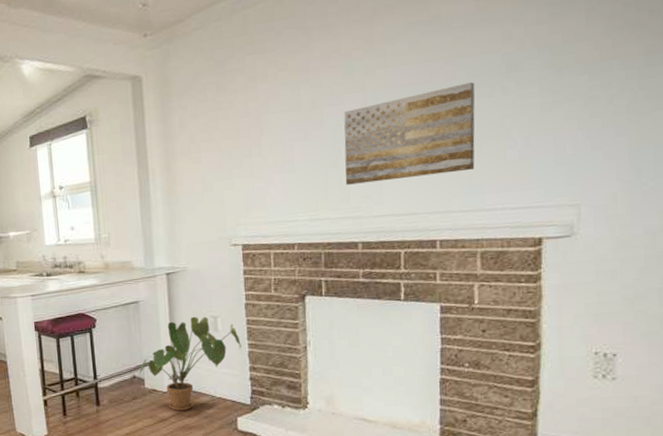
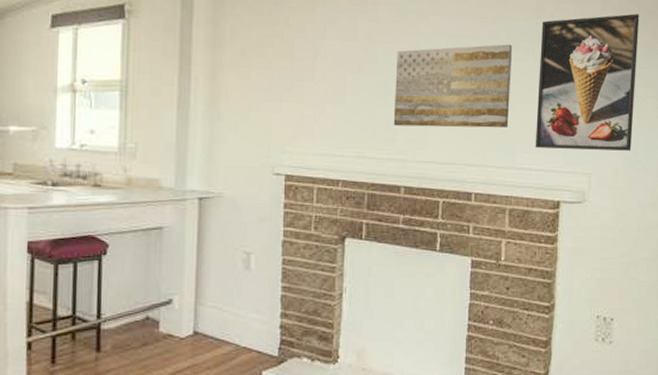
house plant: present [139,316,241,411] -> none [153,250,274,361]
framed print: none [507,17,639,186] -> present [535,13,640,151]

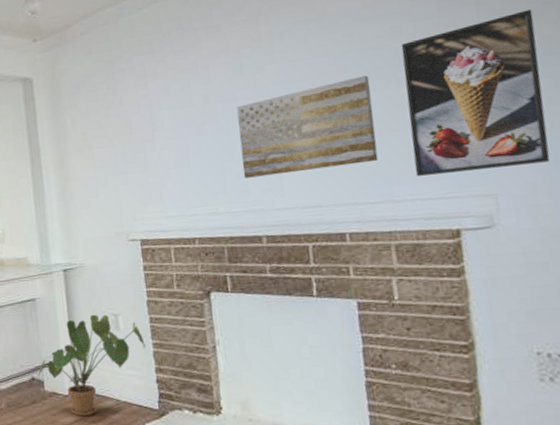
house plant: none [153,250,274,361] -> present [38,314,146,416]

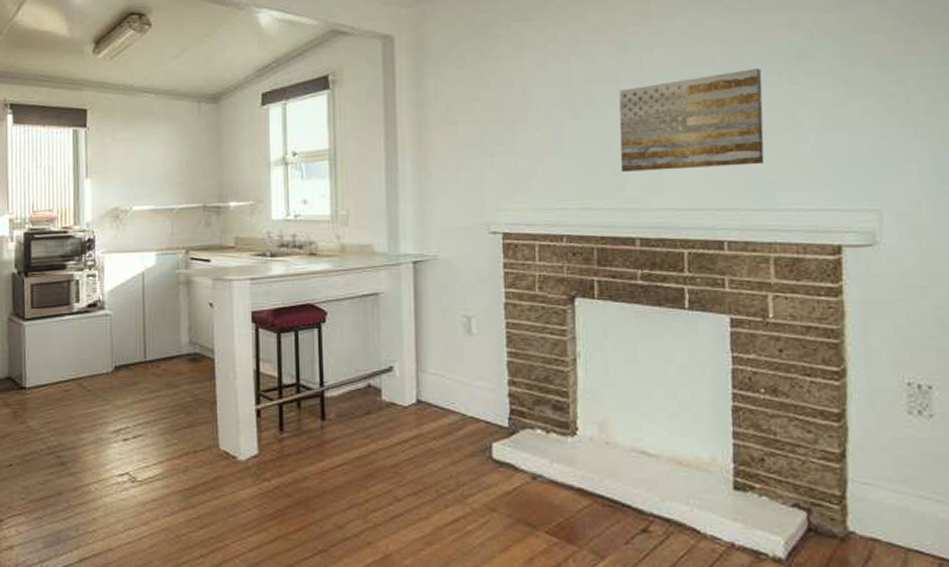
house plant: present [38,314,146,416] -> none [375,315,499,431]
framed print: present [401,9,551,176] -> none [797,13,937,184]

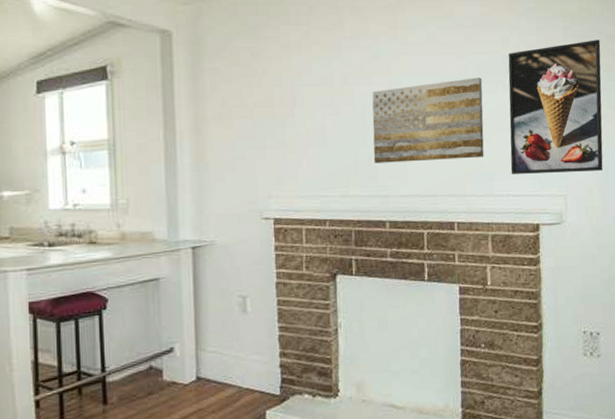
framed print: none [797,13,937,184] -> present [508,40,603,174]

